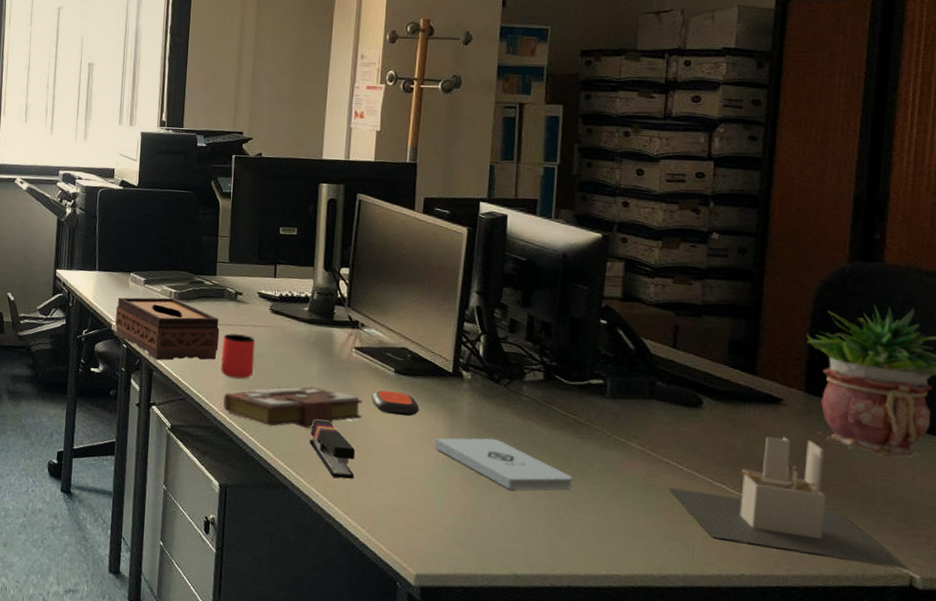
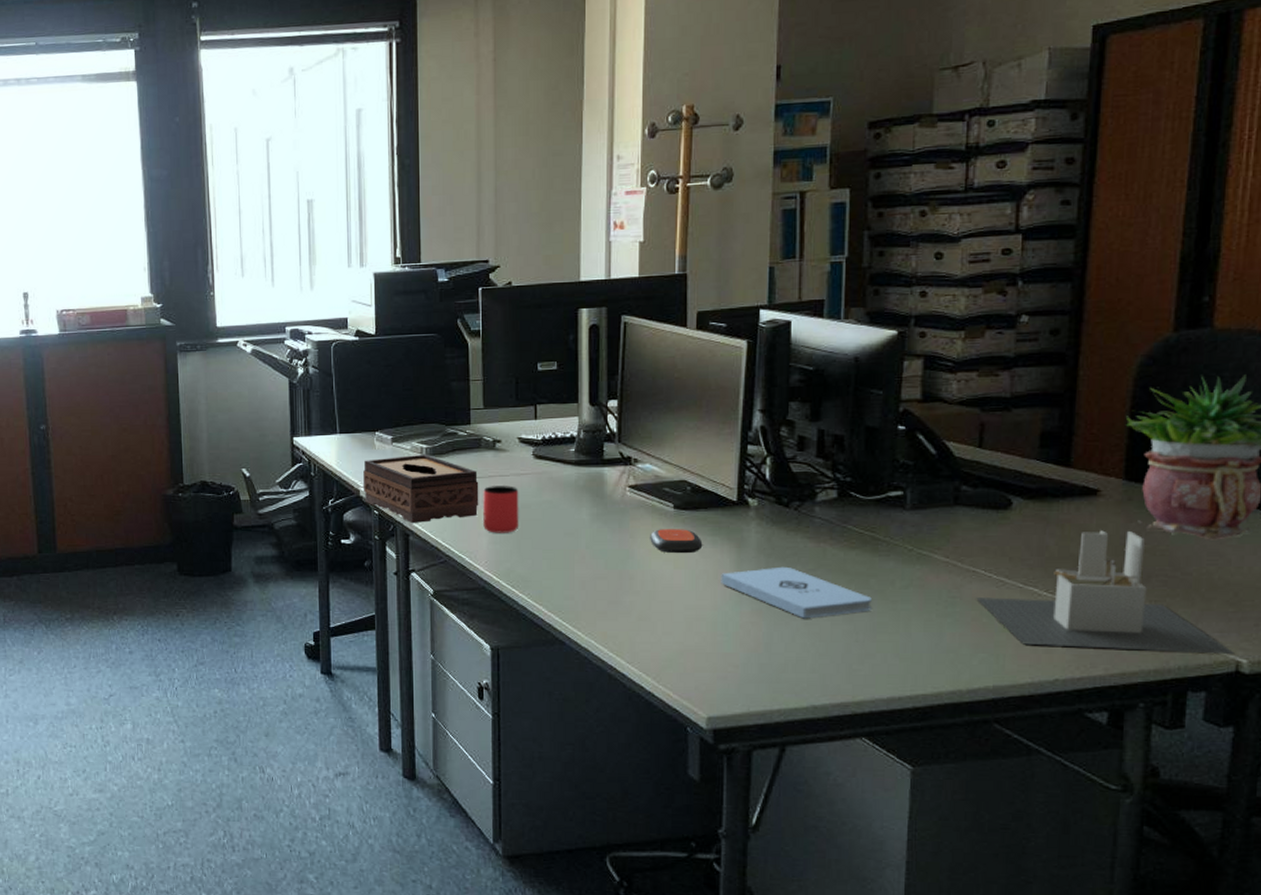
book: present [223,387,363,428] -> none [489,534,642,580]
stapler: present [310,420,355,479] -> none [585,568,636,626]

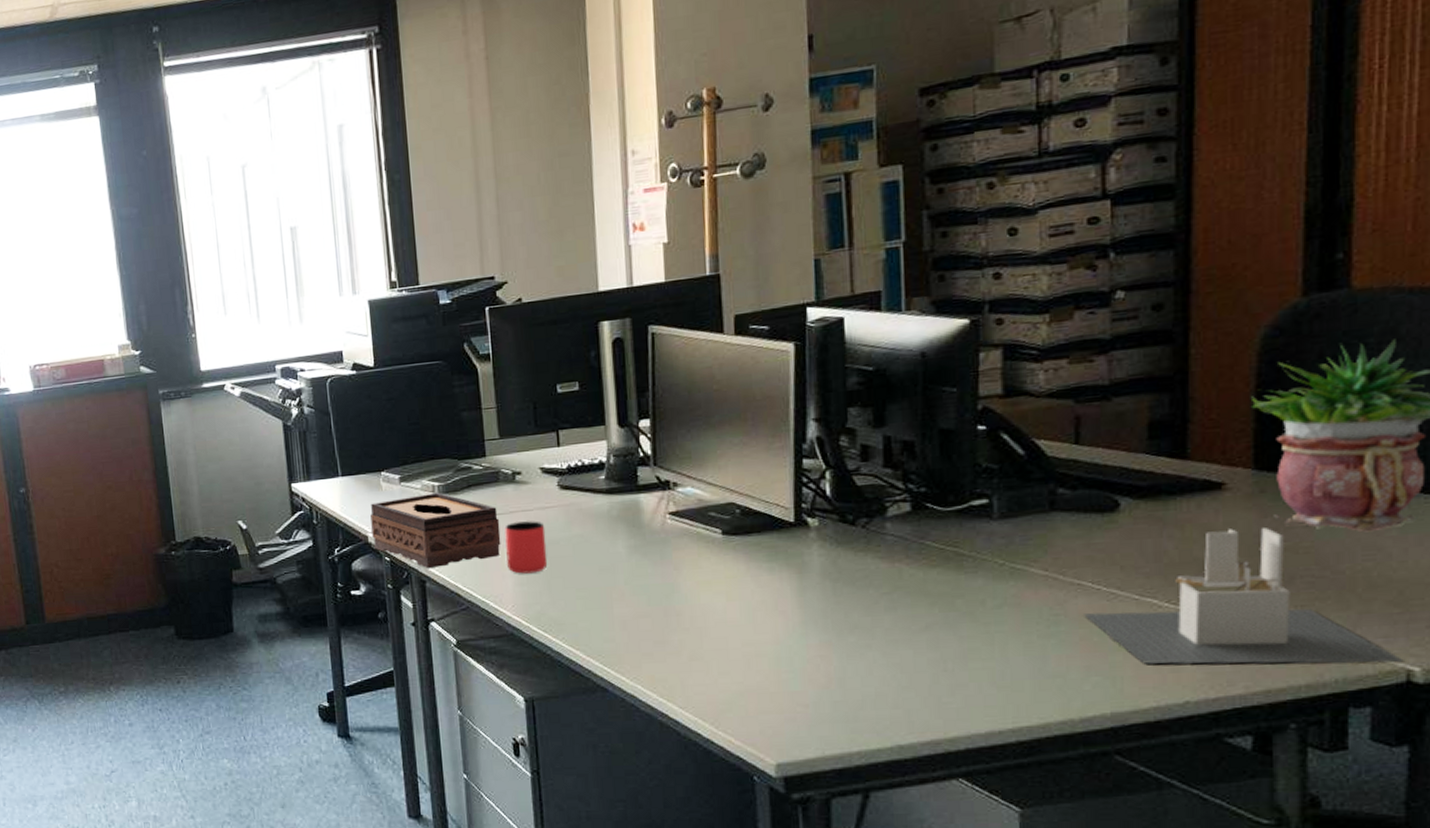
remote control: present [650,529,703,554] -> none [697,556,758,585]
notepad: present [721,566,872,619] -> none [781,591,960,649]

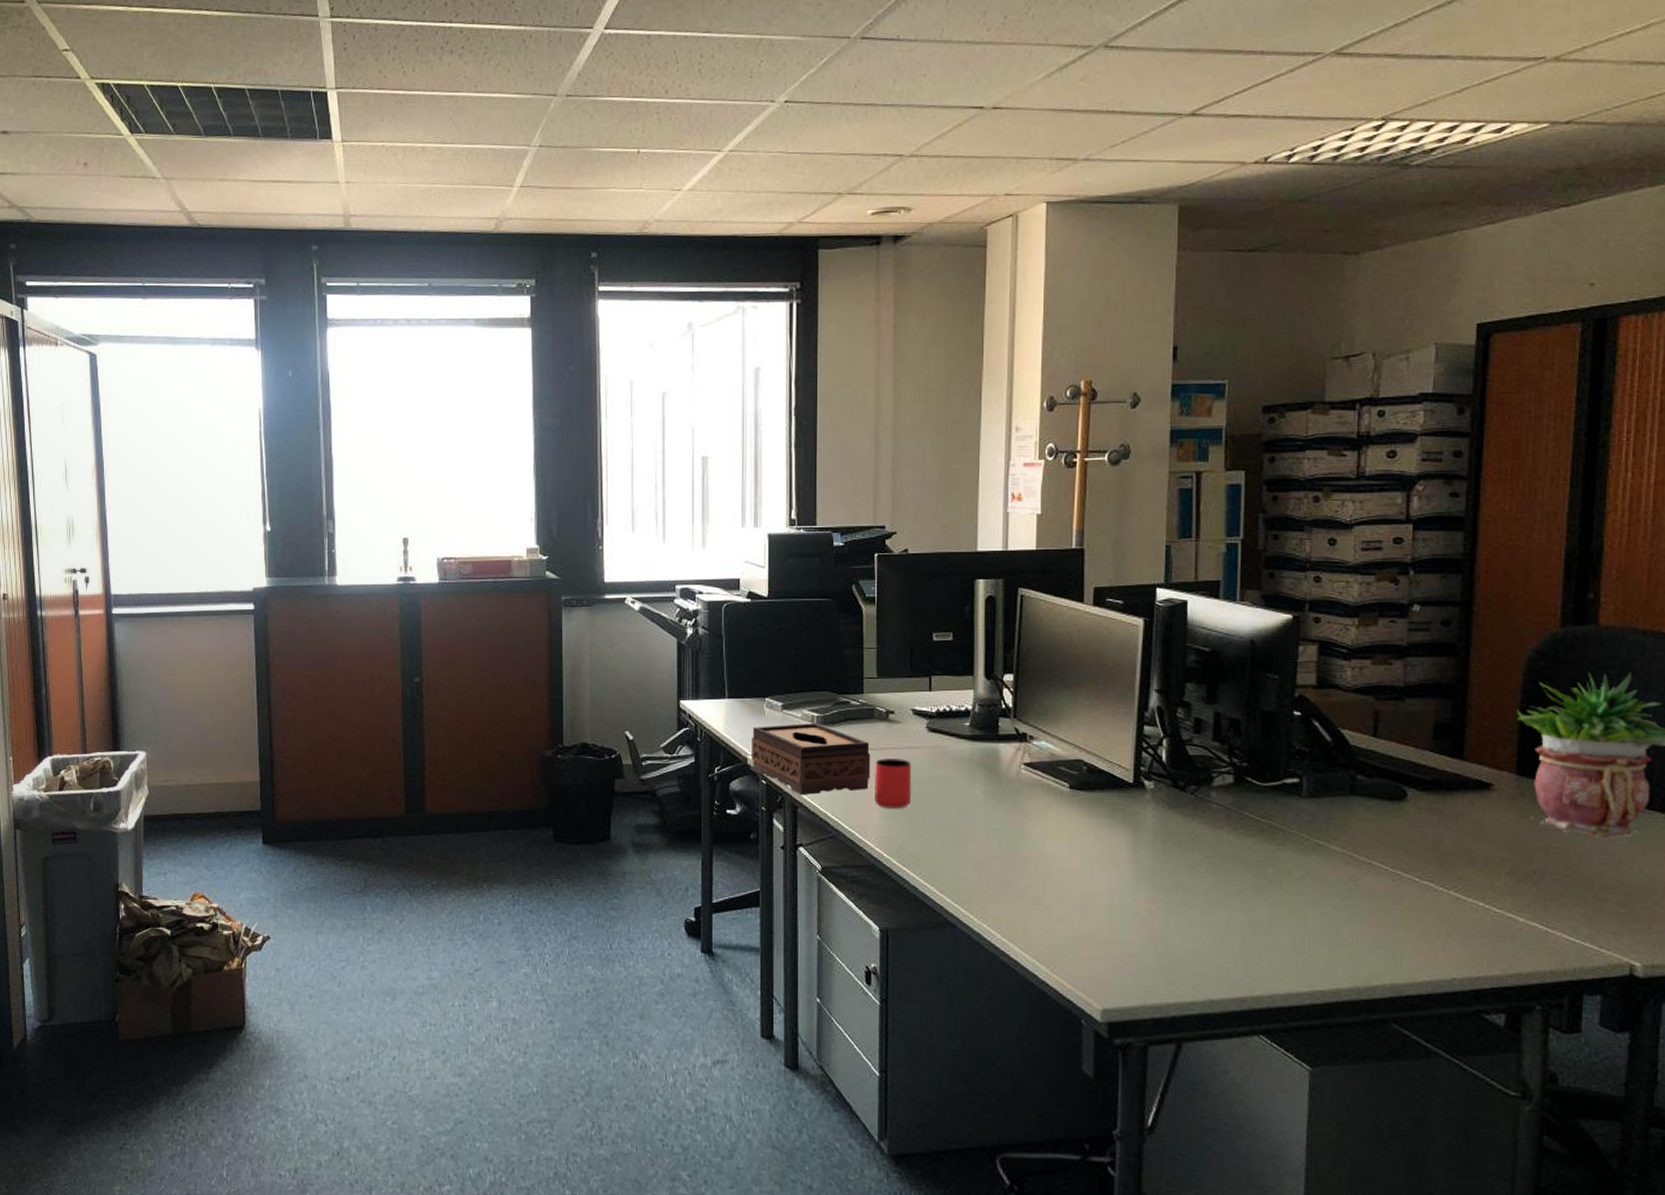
utensil holder: present [1084,528,1404,665] -> none [1373,825,1628,957]

